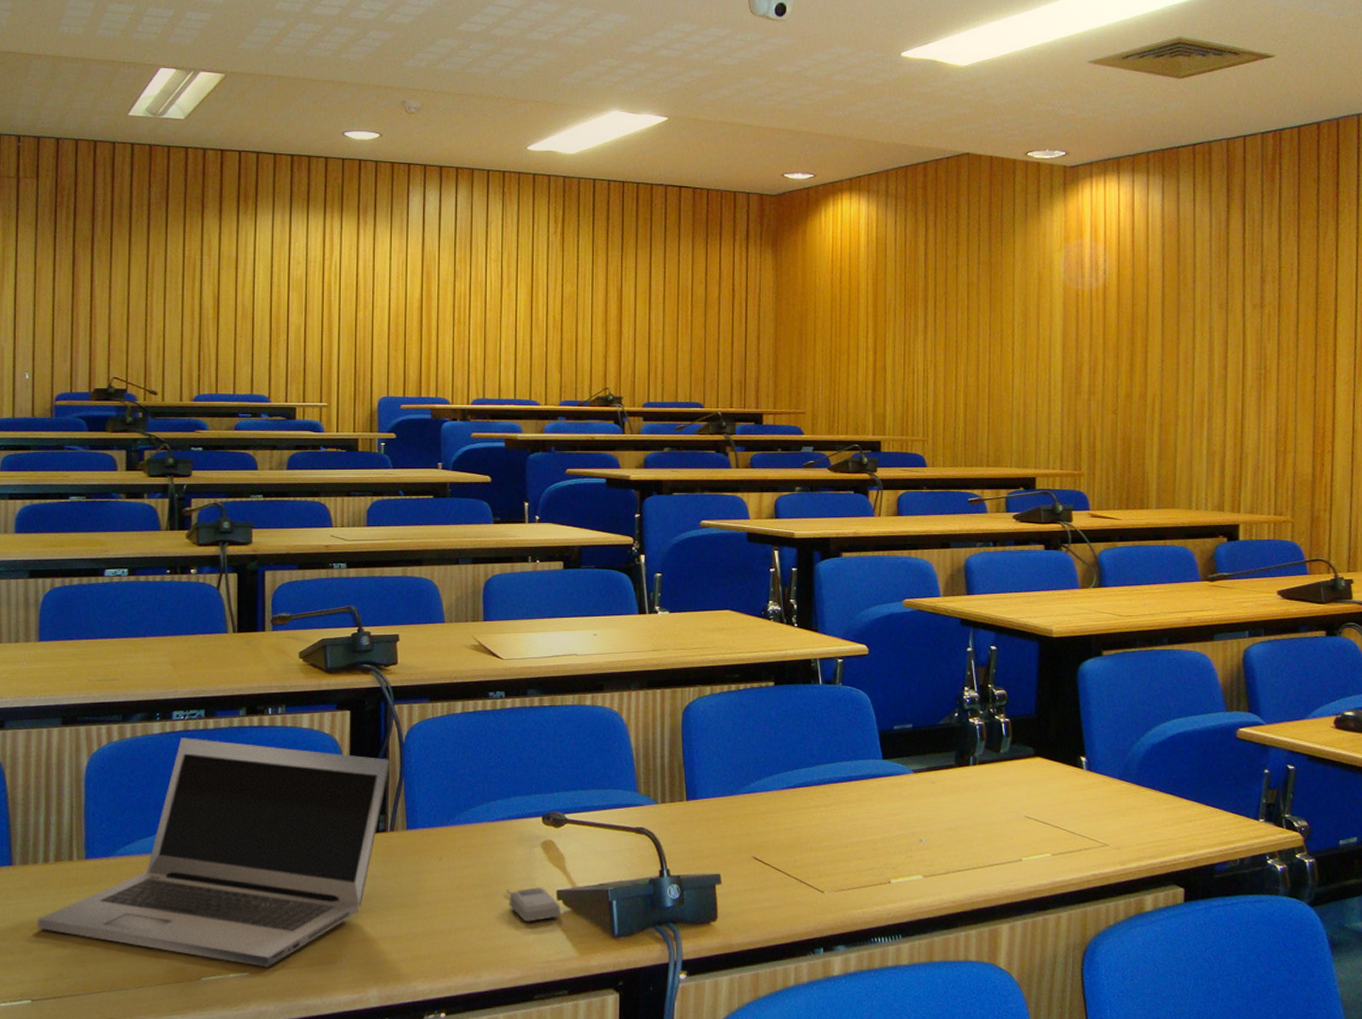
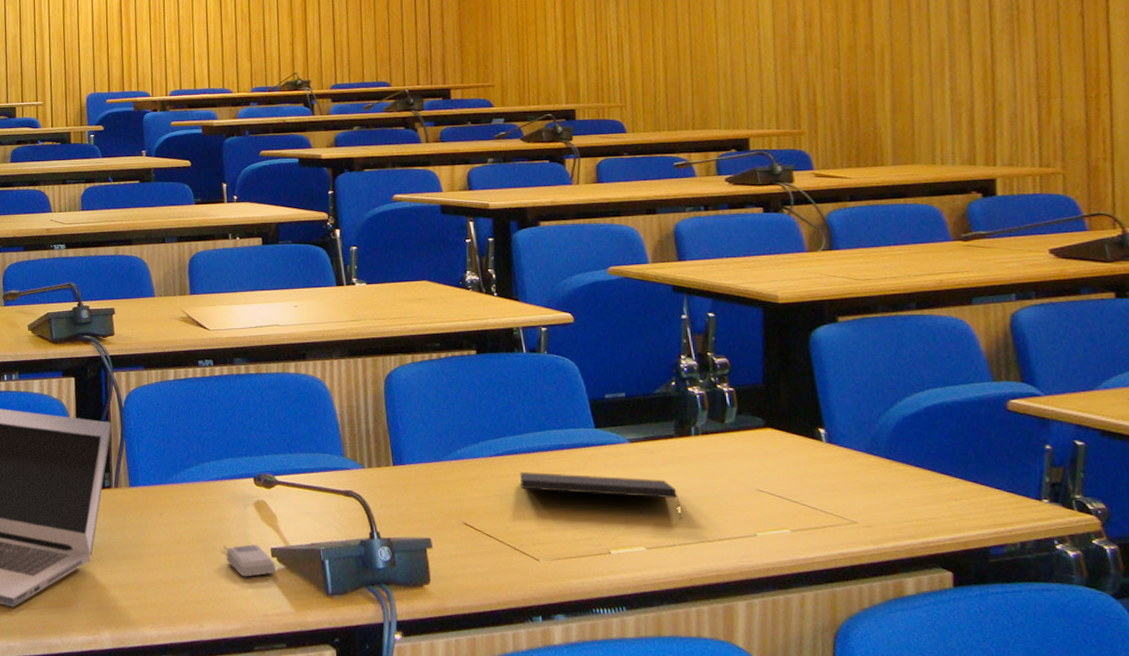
notepad: none [810,804,958,846] -> present [520,472,682,518]

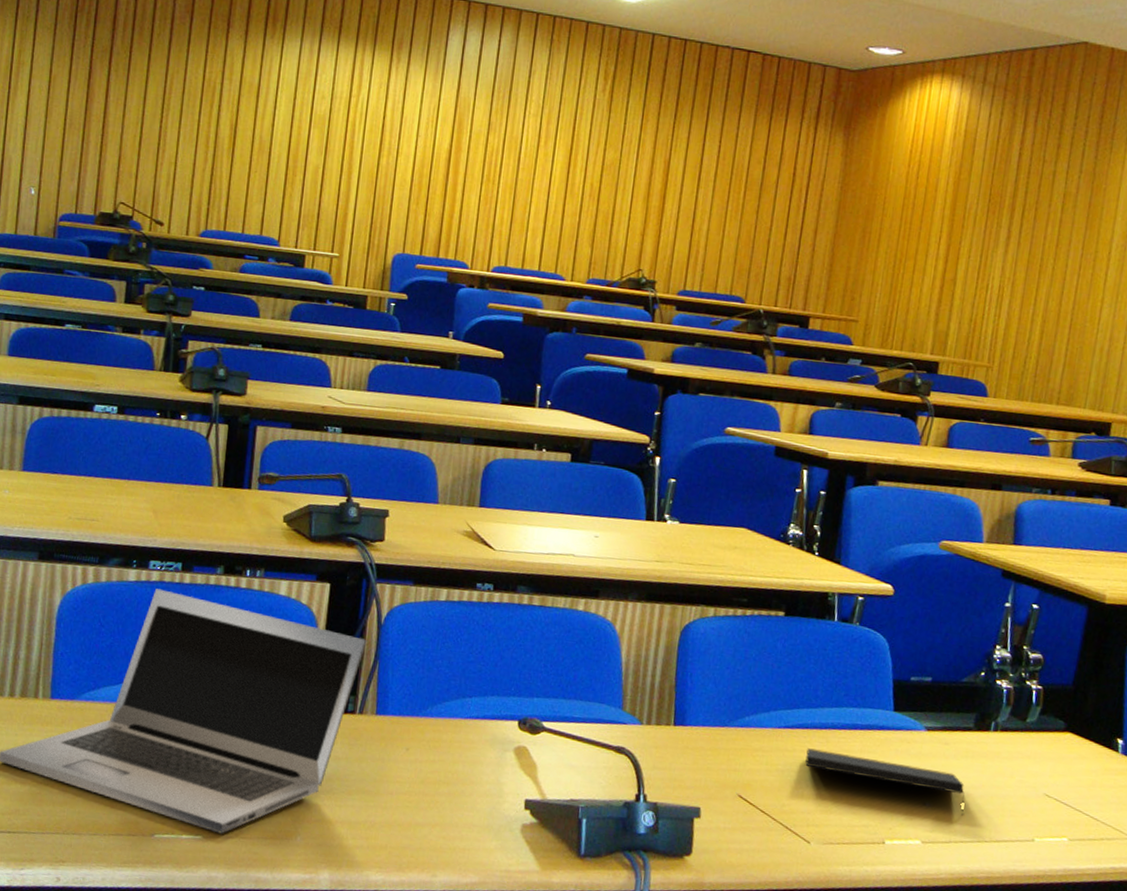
computer mouse: present [223,544,276,577] -> none [472,791,527,828]

